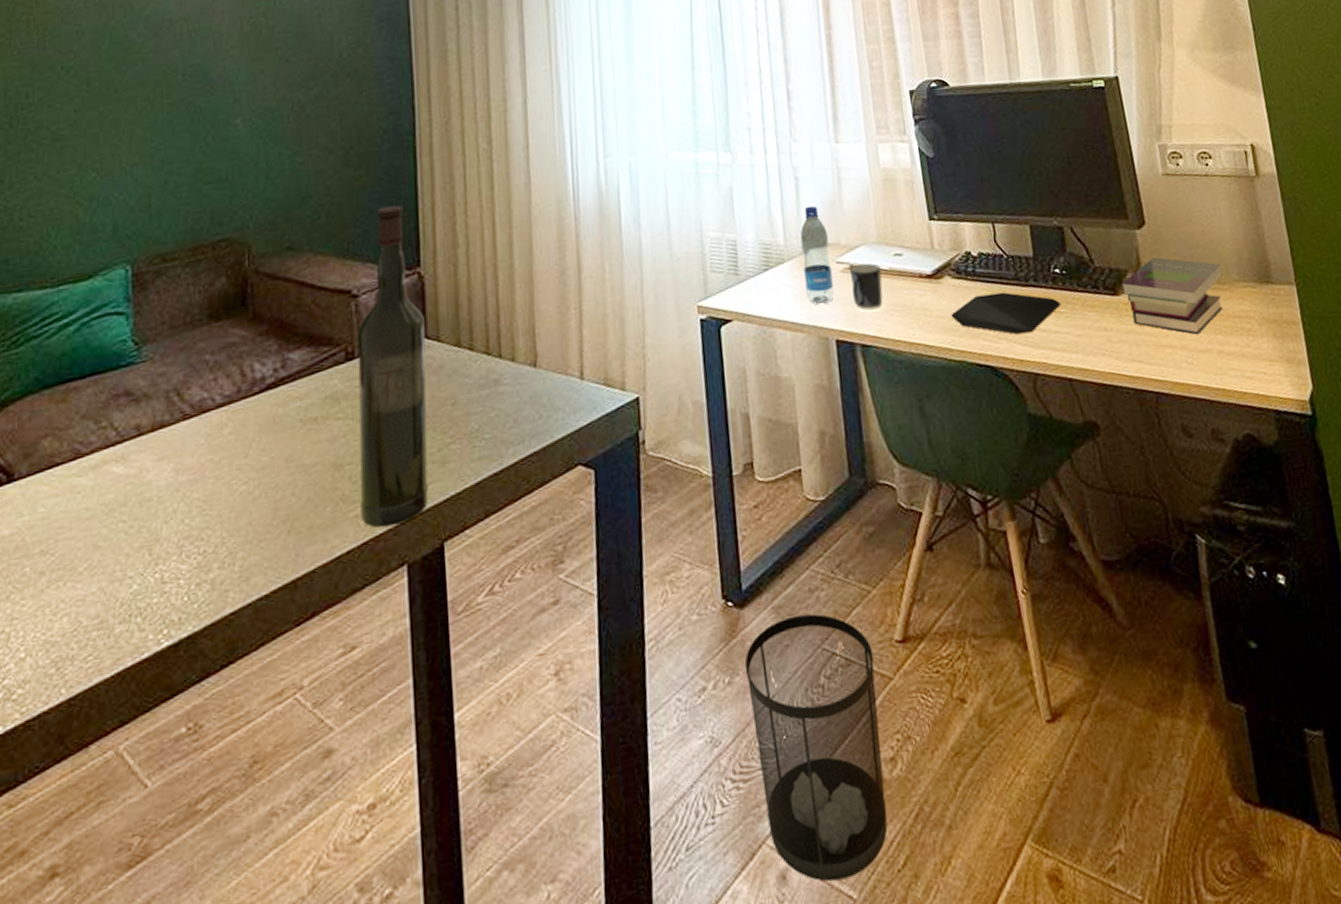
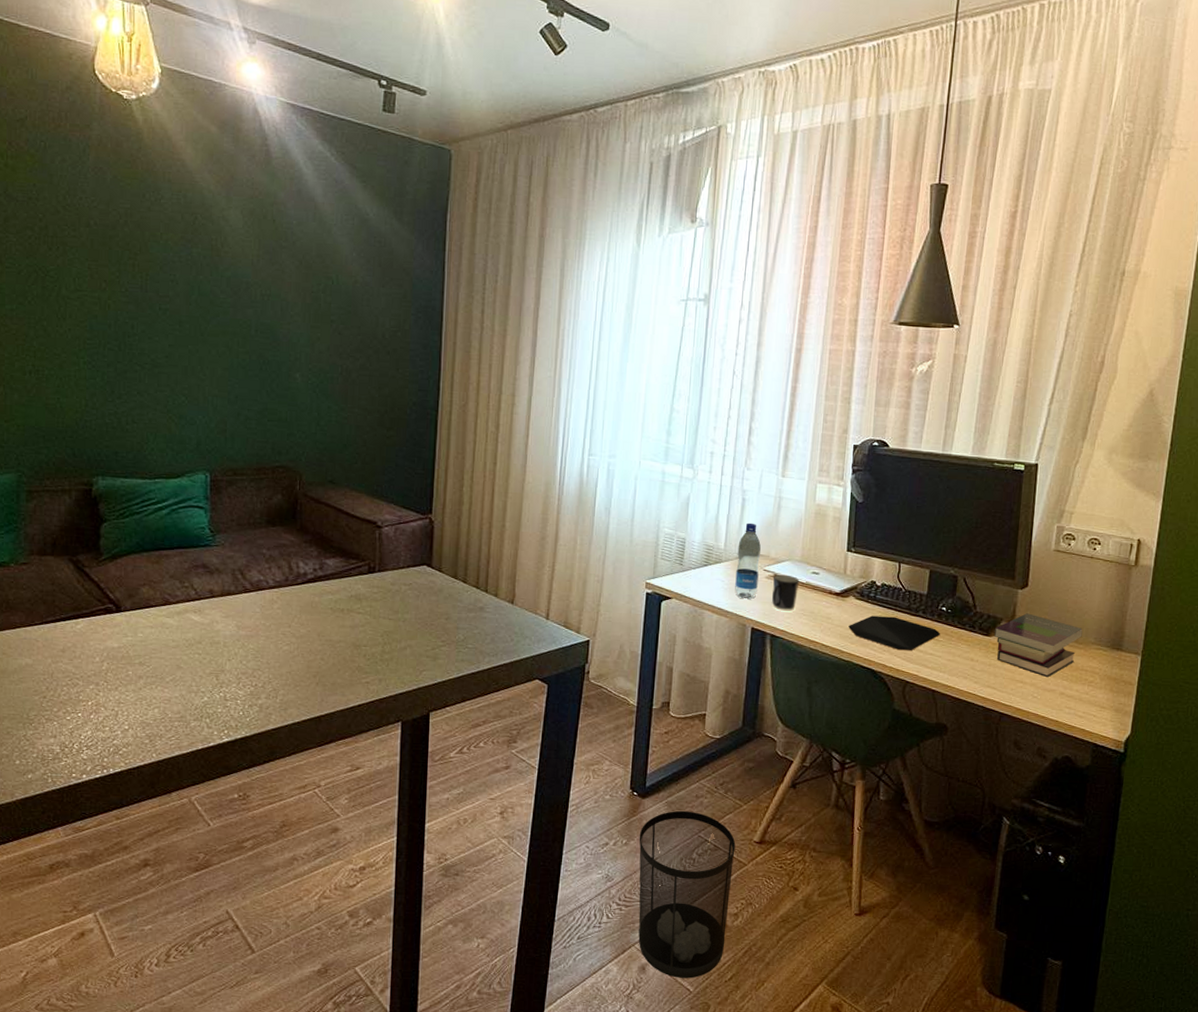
wine bottle: present [358,205,429,528] -> none [370,463,432,695]

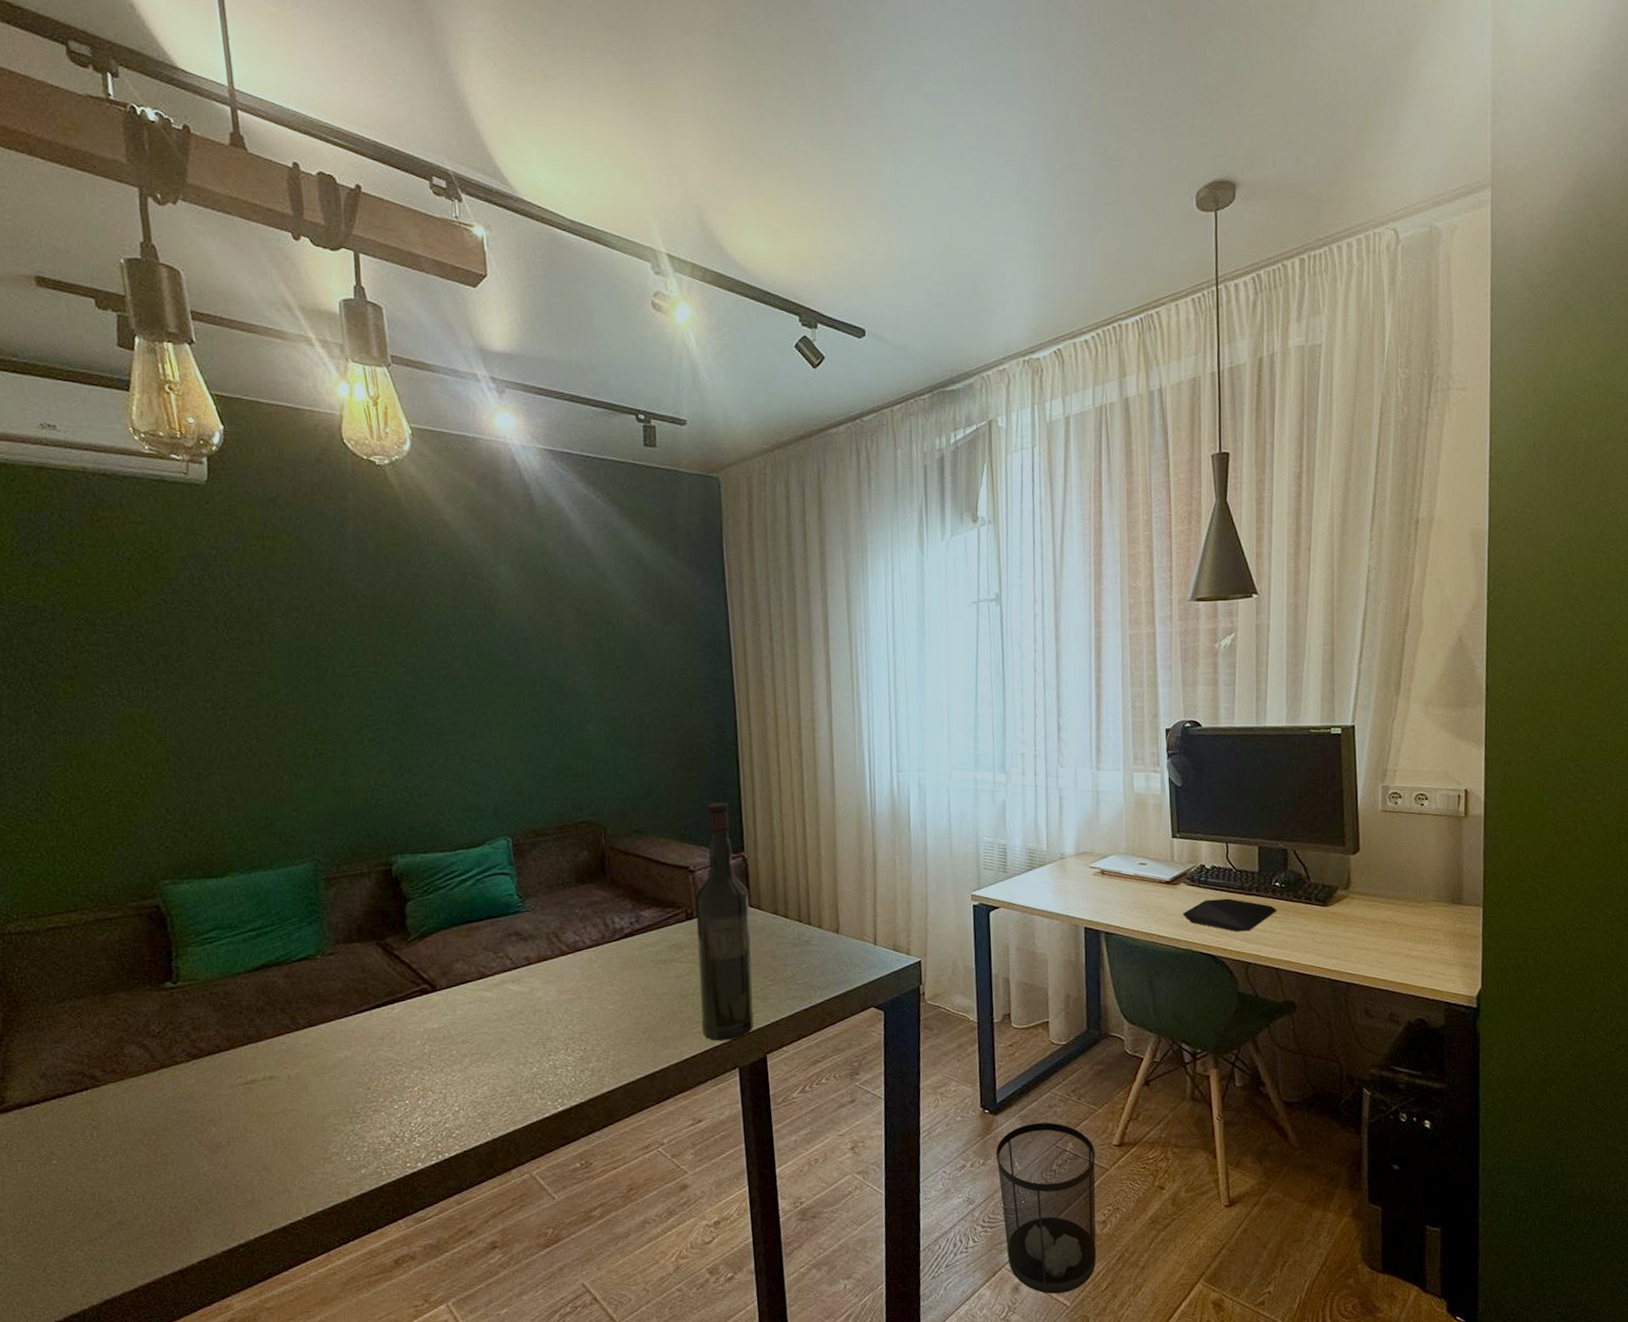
wine bottle: none [370,463,432,695] -> present [695,802,754,1042]
bottle: present [735,522,761,600] -> none [1060,820,1086,900]
mug: present [771,574,800,612] -> none [1100,869,1128,907]
books: present [993,613,1083,677] -> none [1331,878,1420,940]

